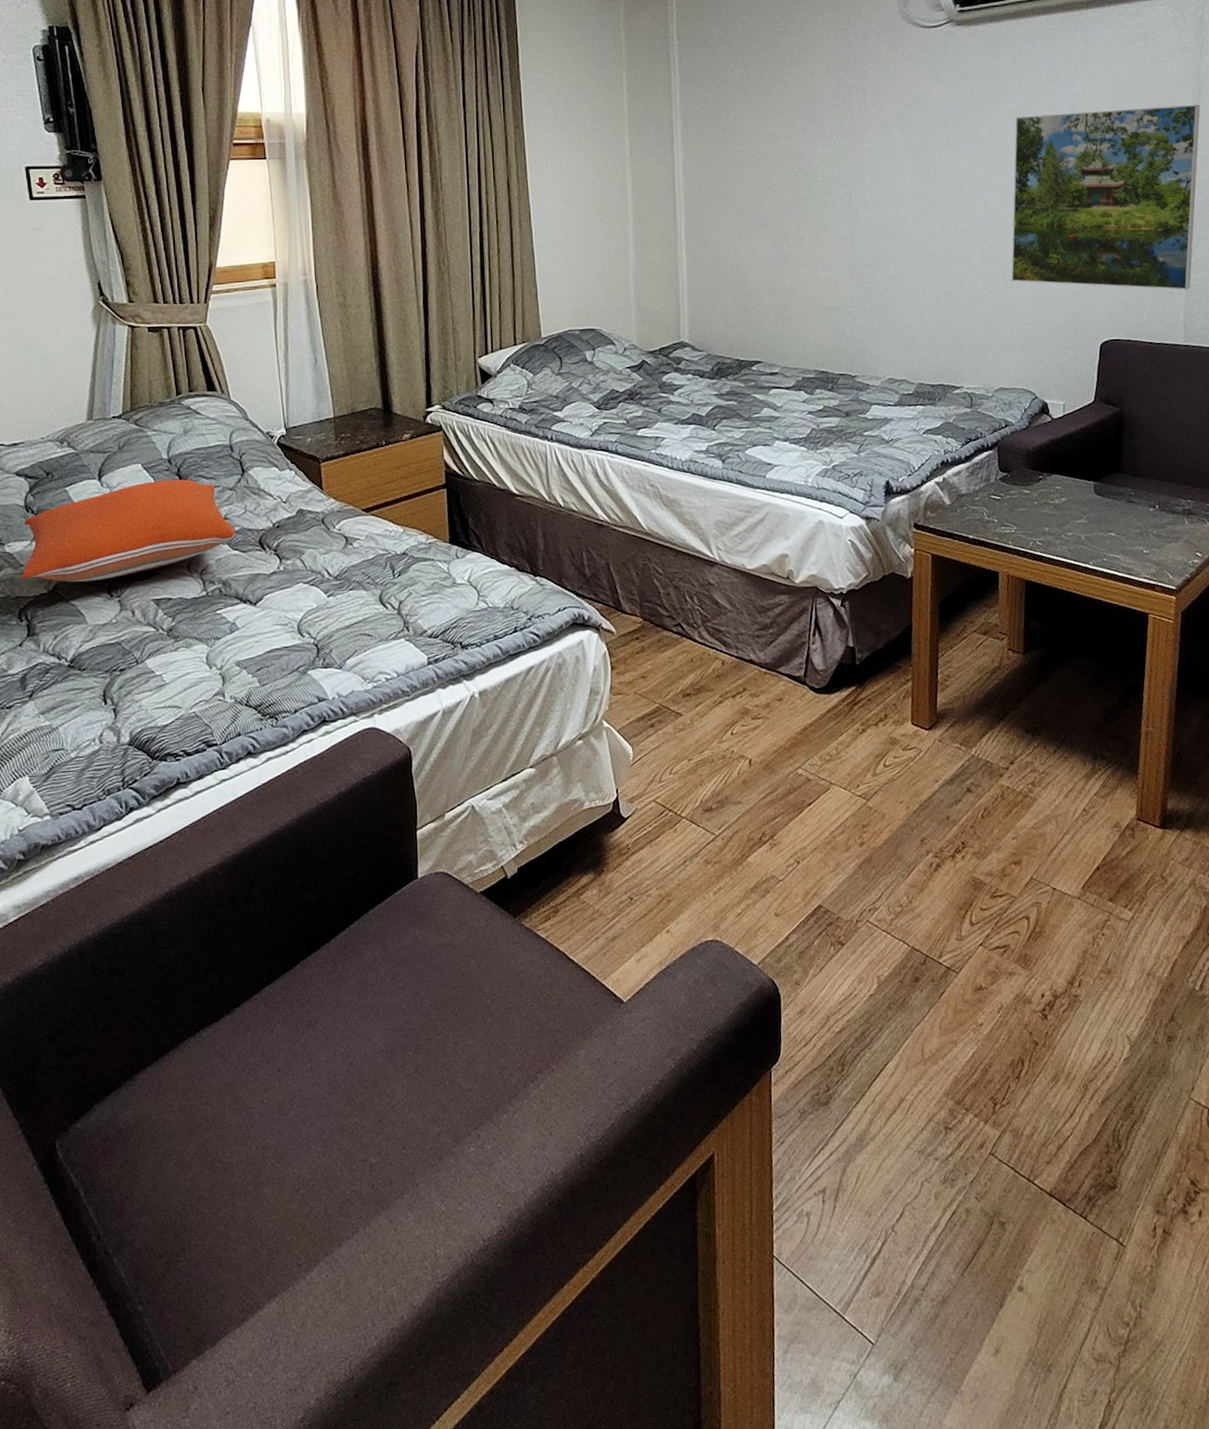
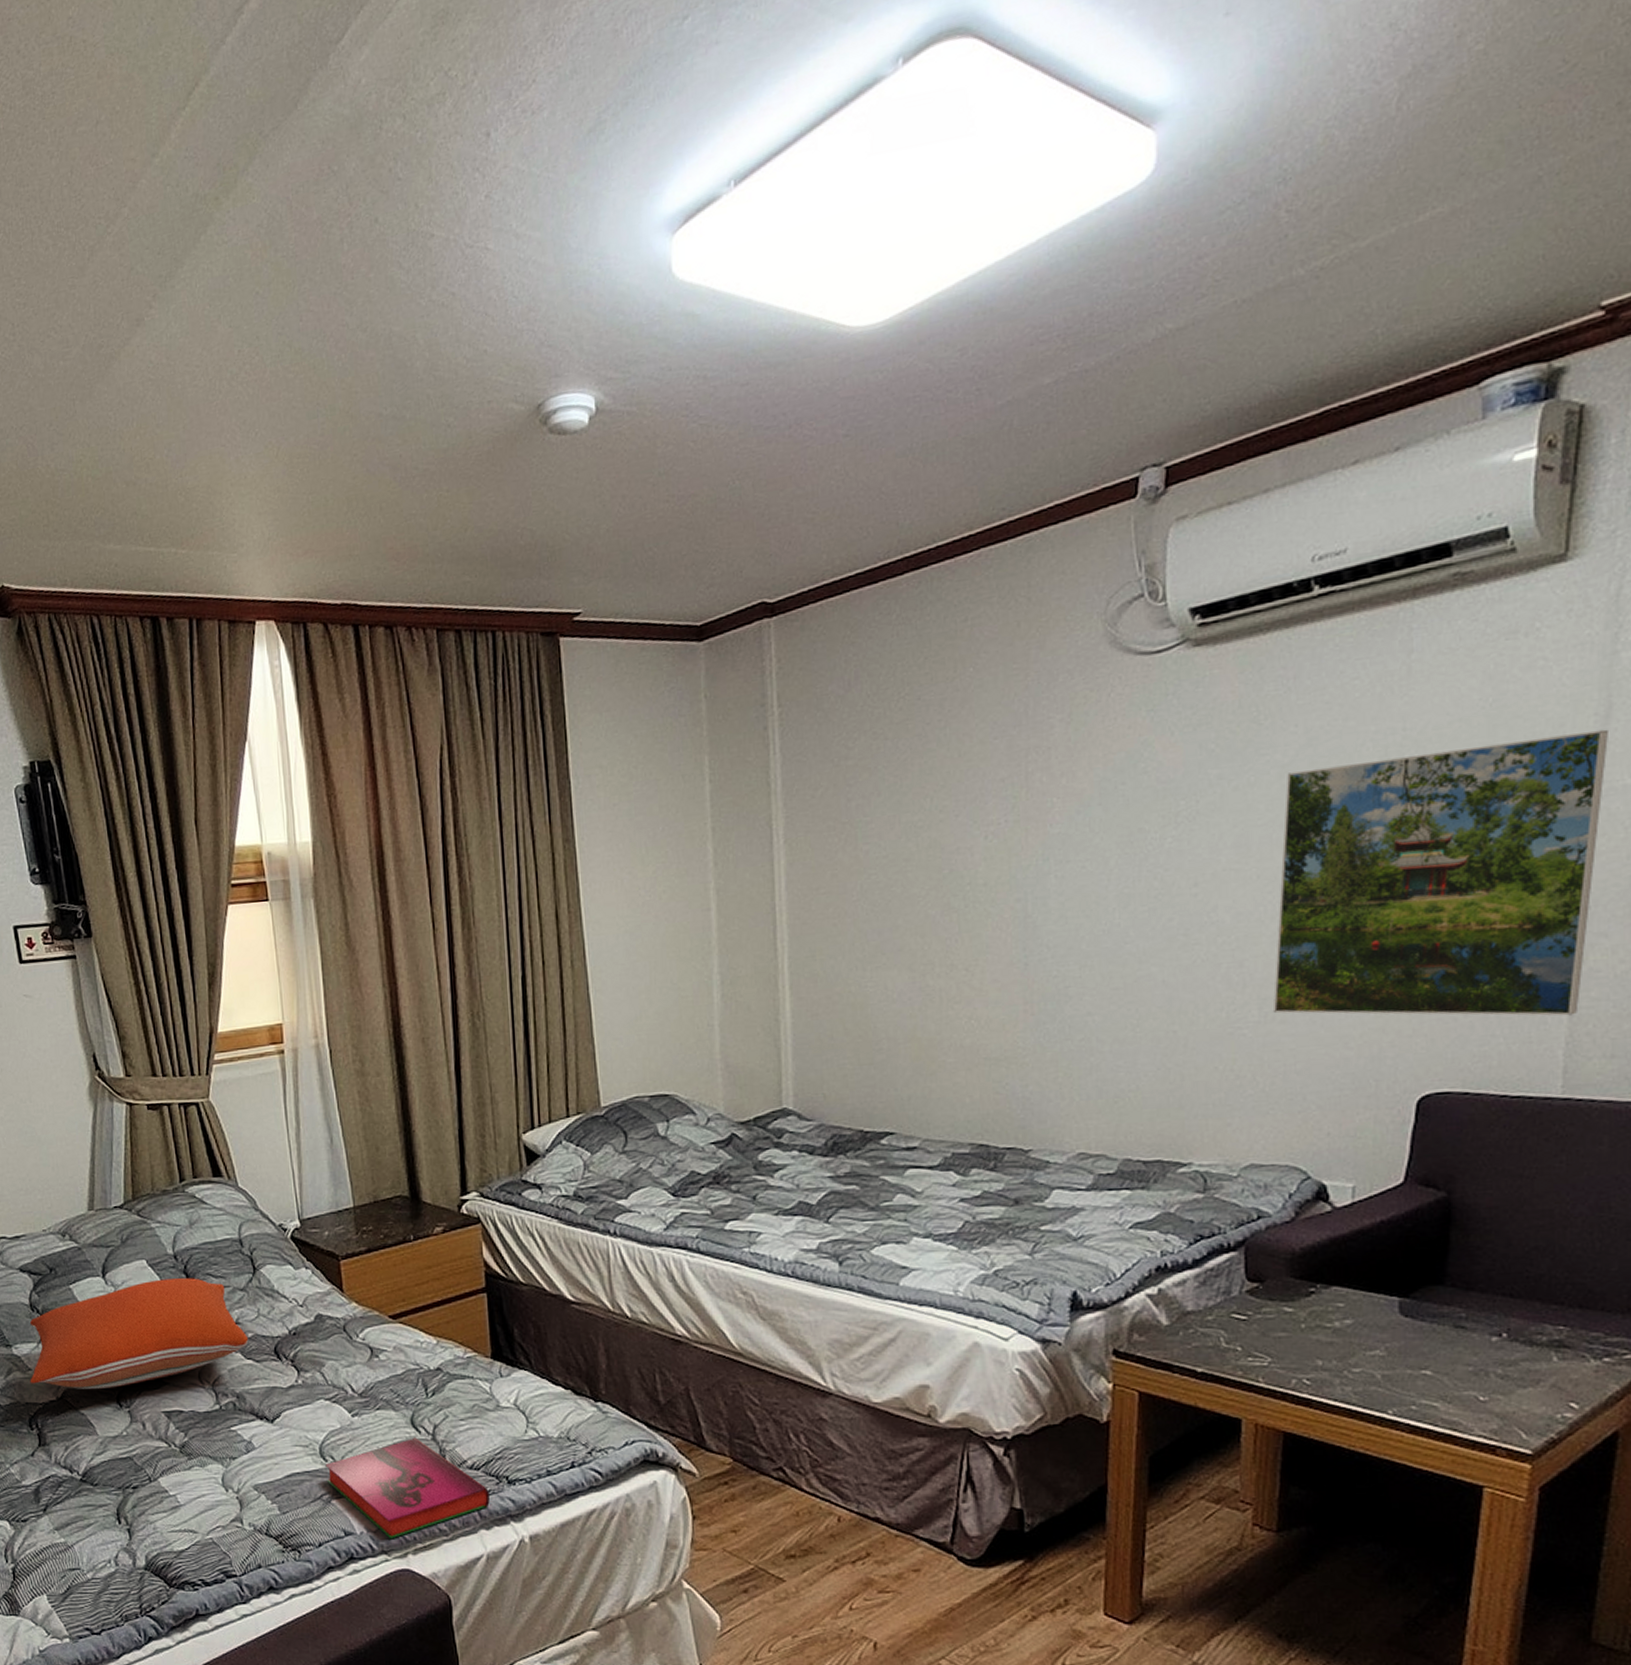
hardback book: none [302,612,446,702] -> present [325,1437,490,1539]

